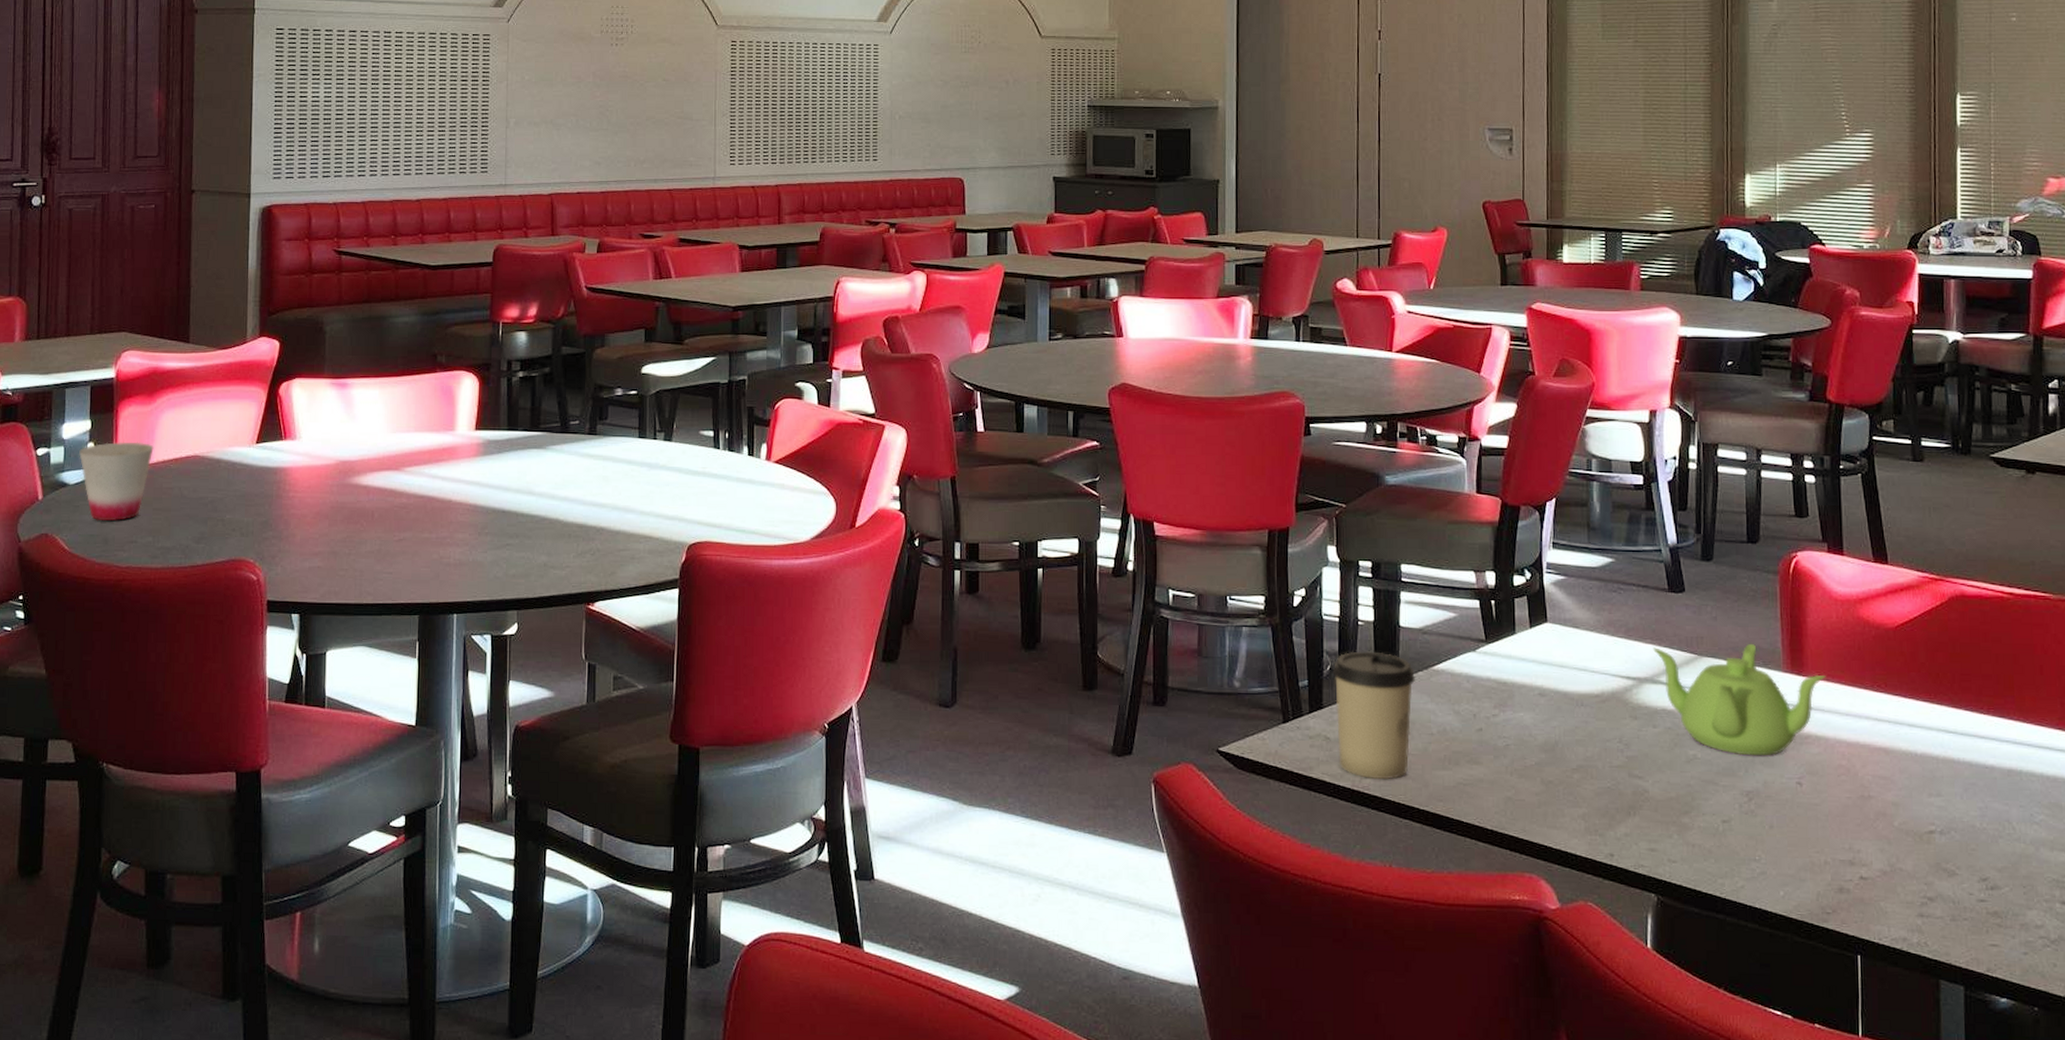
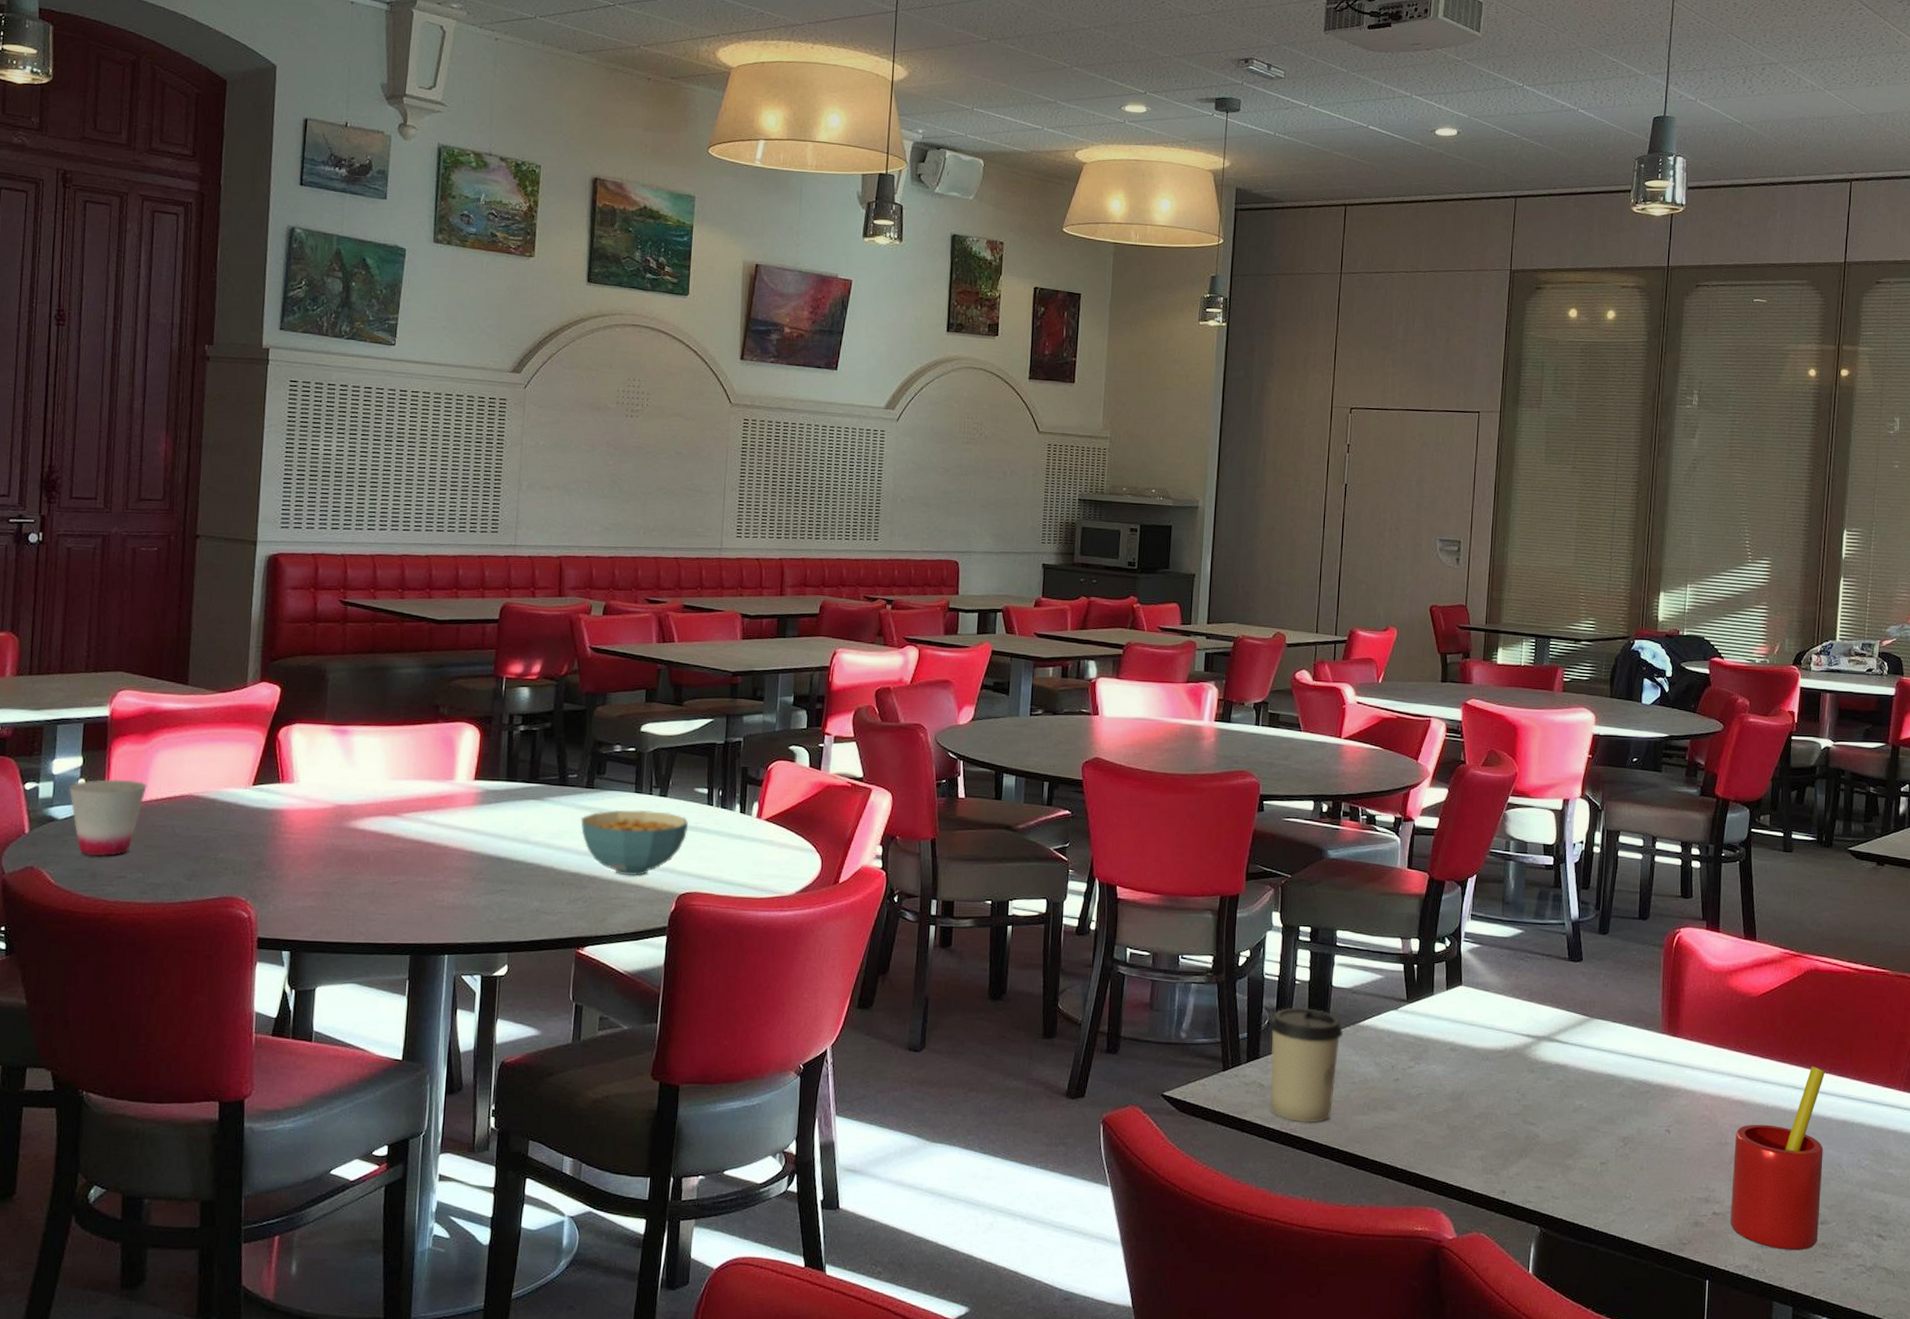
cereal bowl: none [585,455,696,526] -> present [581,809,689,876]
teapot: present [1653,643,1826,756] -> none [1552,1007,1697,1107]
straw: none [1880,706,1989,921] -> present [1730,1066,1825,1251]

